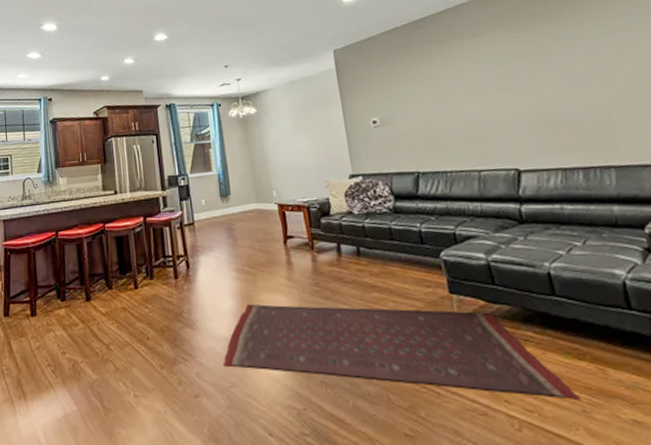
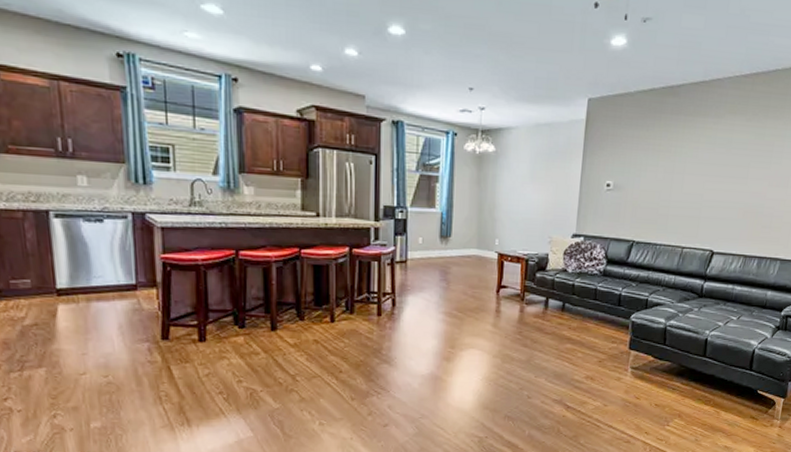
area rug: present [223,304,581,400] -> none [417,345,697,432]

